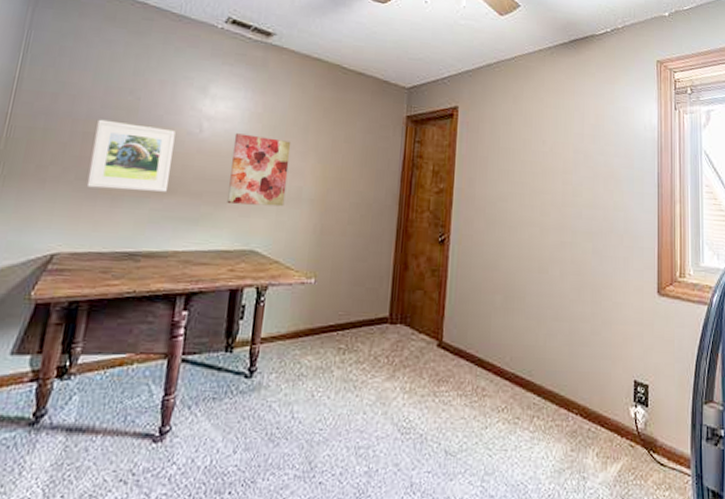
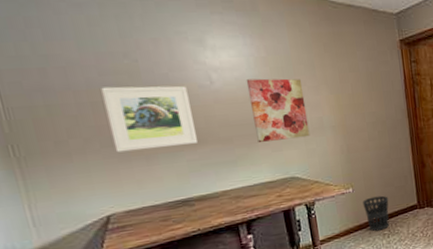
wastebasket: none [322,295,355,342] -> present [363,195,390,232]

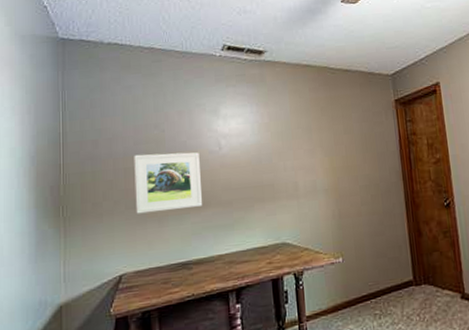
wall art: present [246,78,310,142] -> none [249,142,303,206]
wastebasket: present [363,195,390,232] -> none [353,267,381,310]

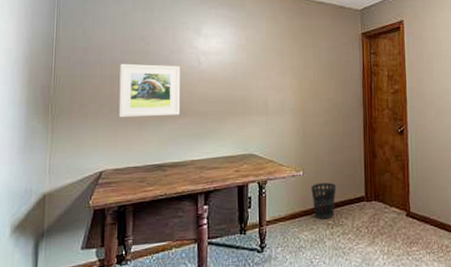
wastebasket: none [353,267,381,310] -> present [311,182,337,220]

